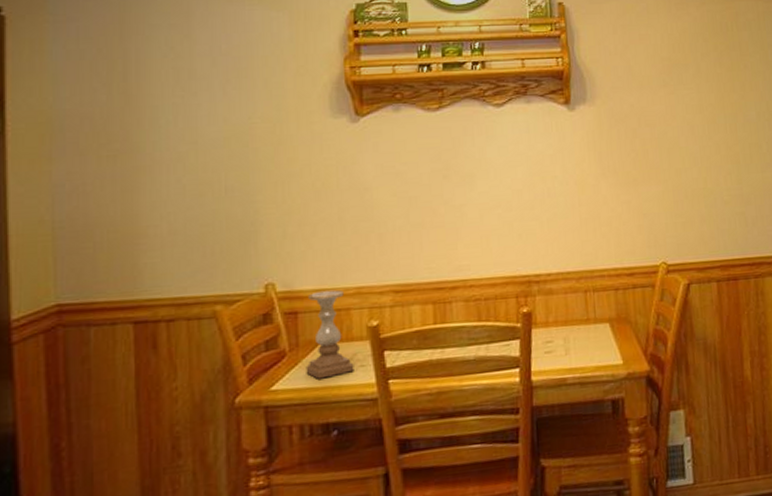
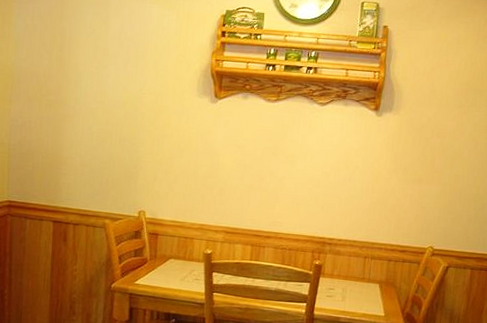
candle holder: present [306,289,354,379] -> none [159,222,191,283]

